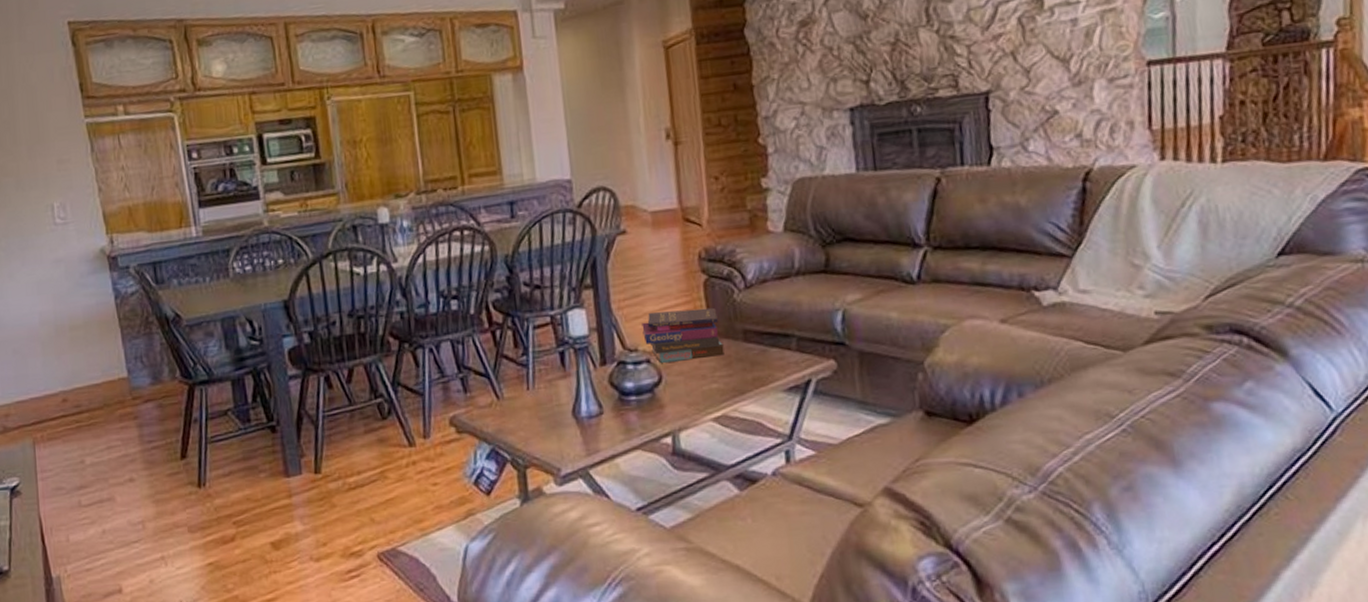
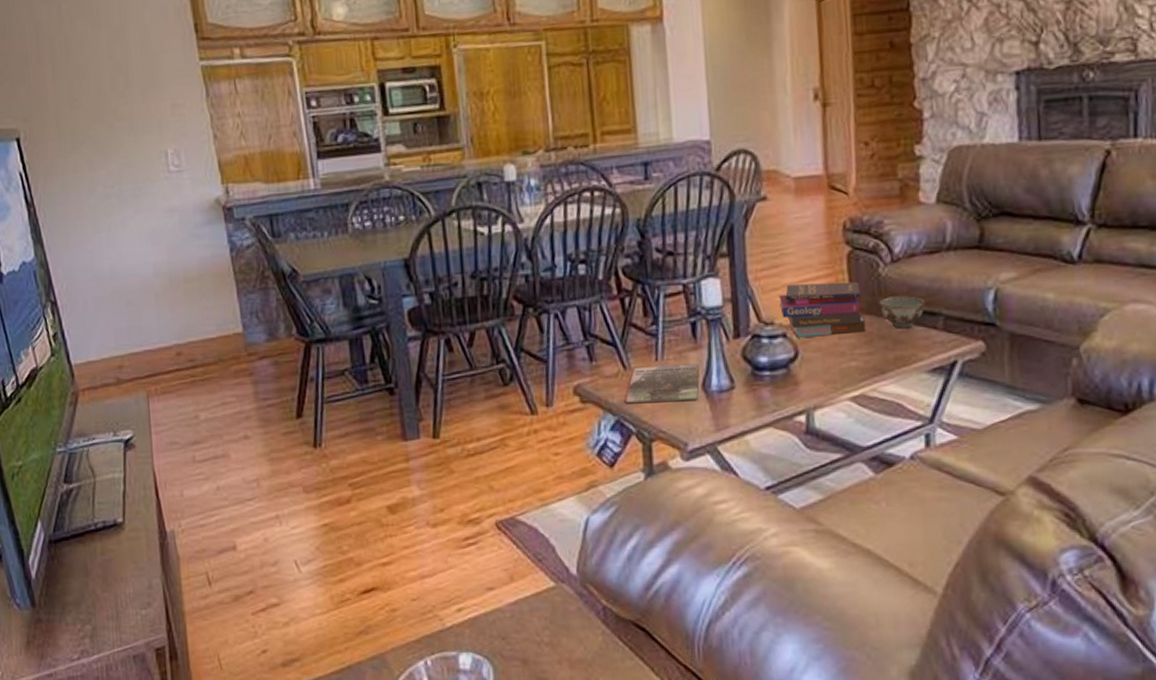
magazine: none [499,391,570,433] -> present [625,363,700,404]
bowl: none [735,319,779,351] -> present [879,296,926,329]

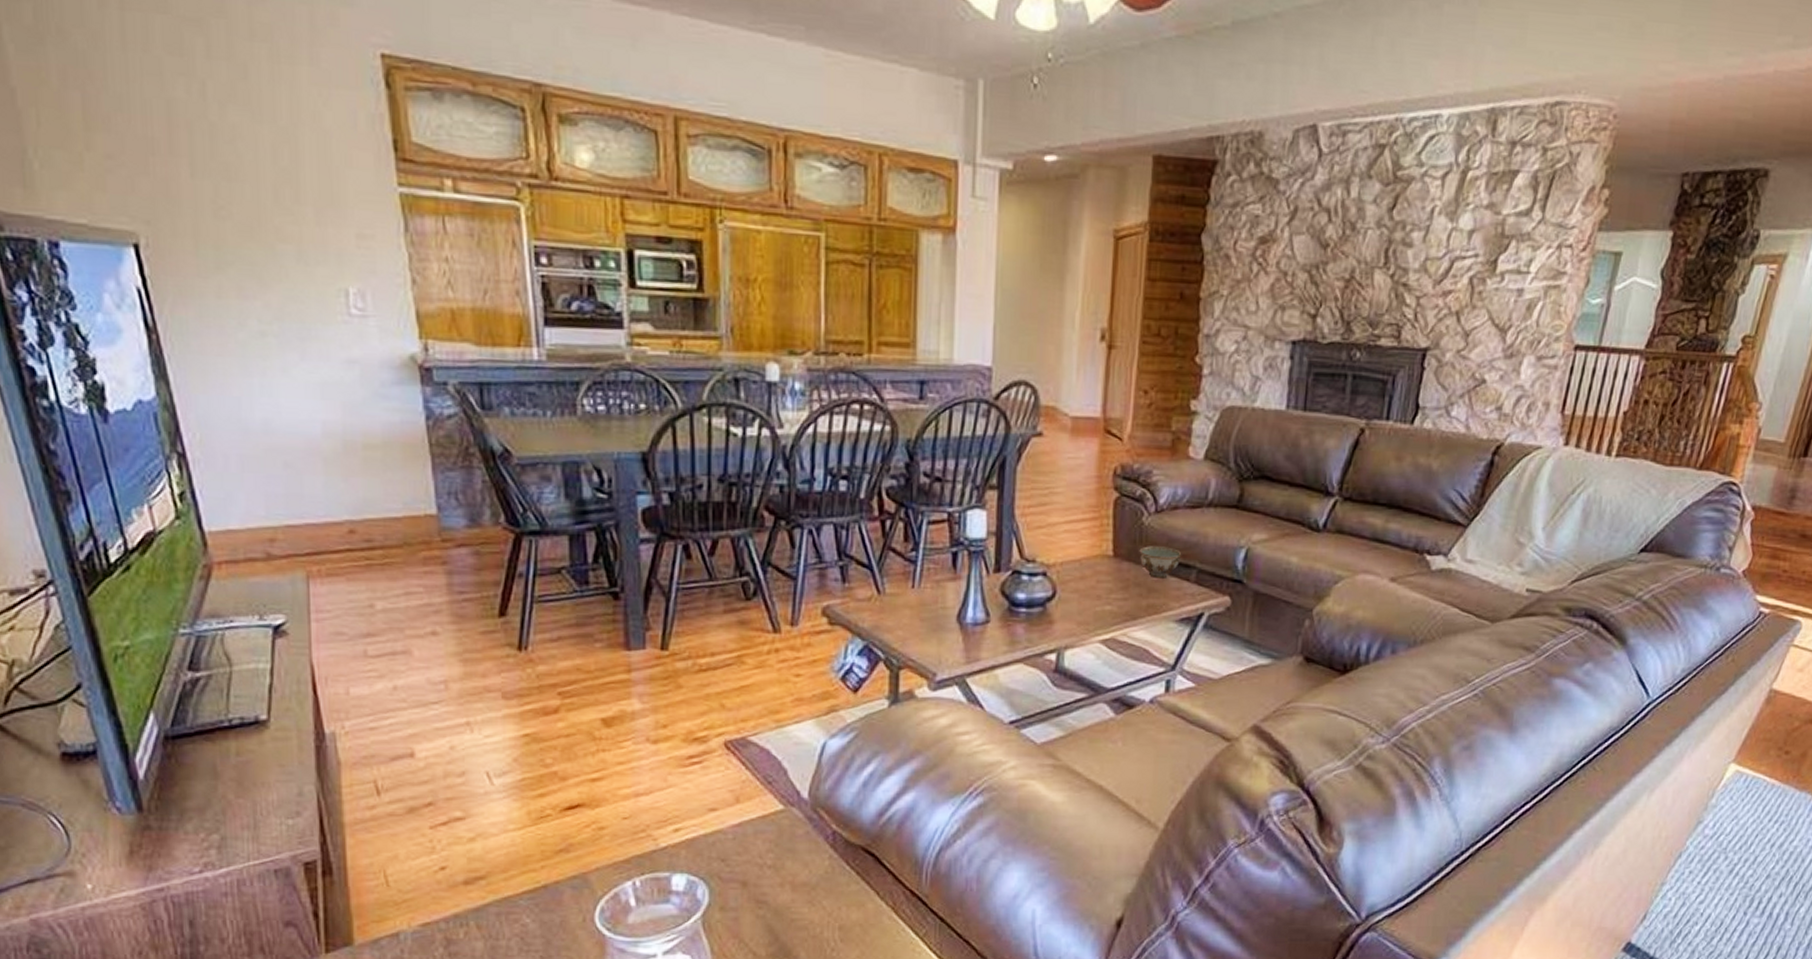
magazine: present [625,363,700,404] -> none [876,592,957,632]
books: present [779,281,866,338] -> none [1043,523,1124,579]

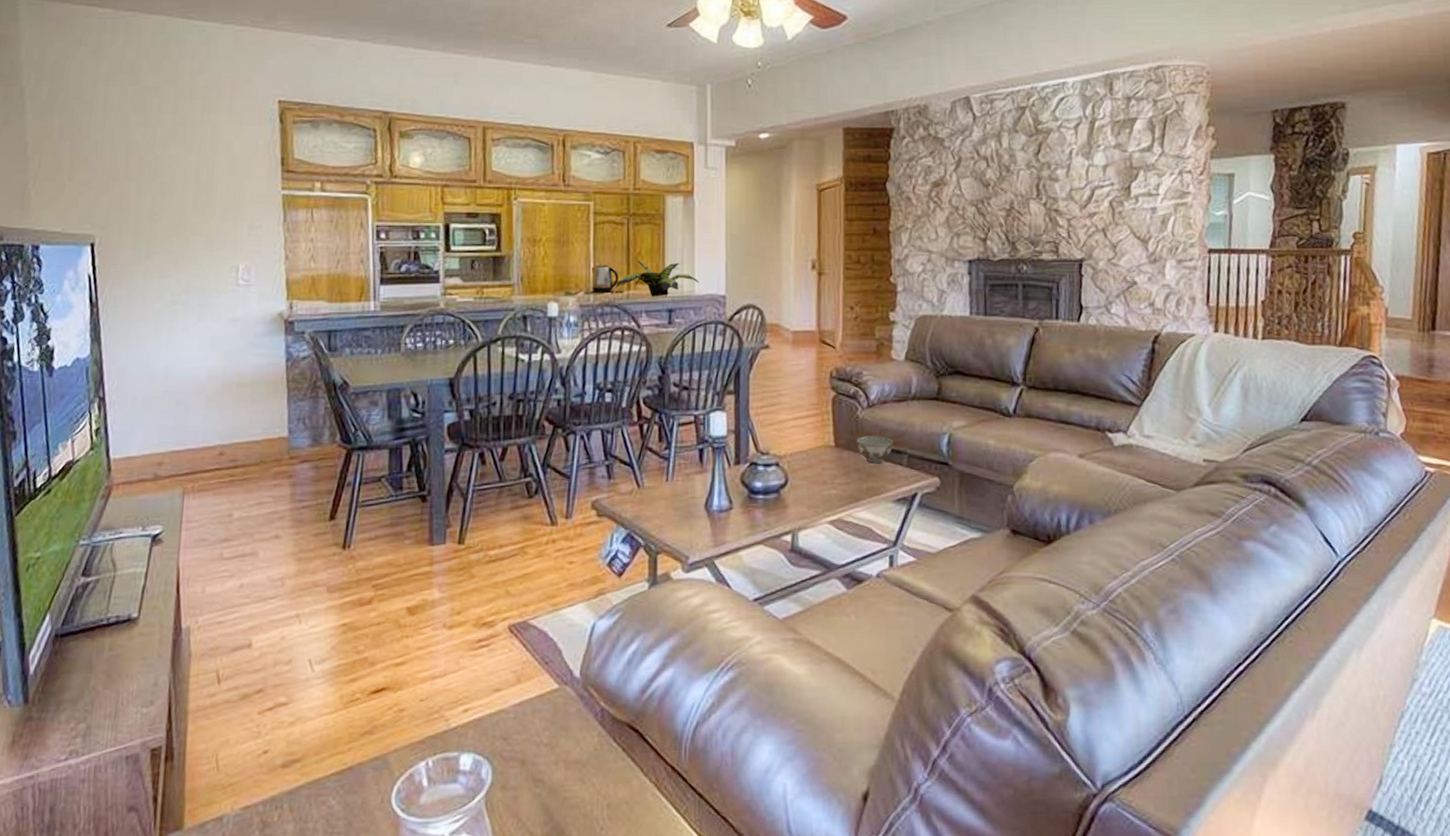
kettle: none [822,318,857,356] -> present [591,265,618,294]
plant: none [853,315,959,364] -> present [616,260,699,297]

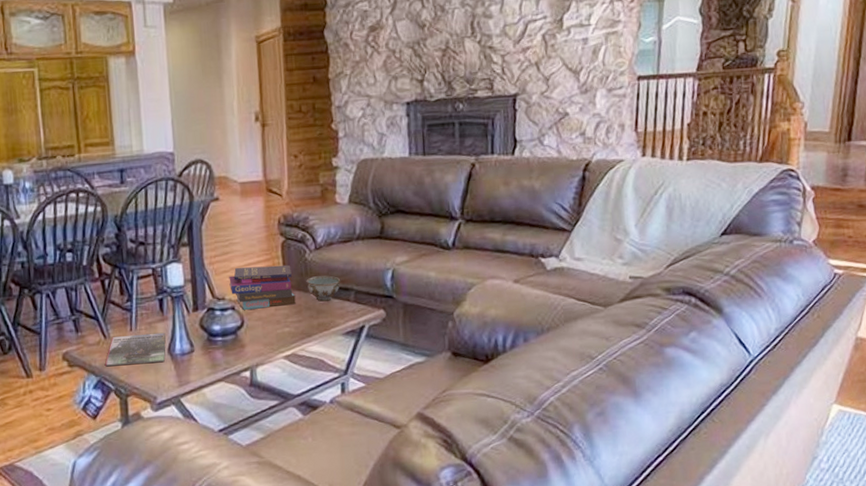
kettle: present [591,265,618,294] -> none [42,130,69,159]
plant: present [616,260,699,297] -> none [67,123,147,159]
magazine: none [636,485,704,519] -> present [105,332,166,367]
books: none [775,420,845,467] -> present [229,264,296,310]

